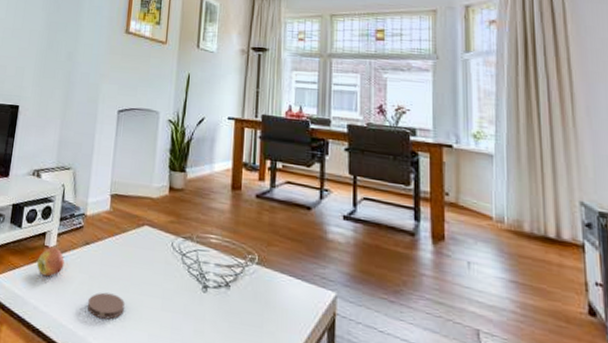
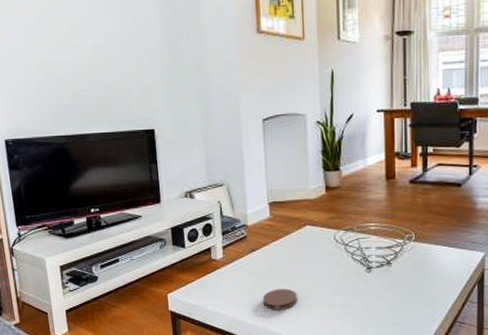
apple: present [37,247,65,277] -> none [207,260,234,285]

